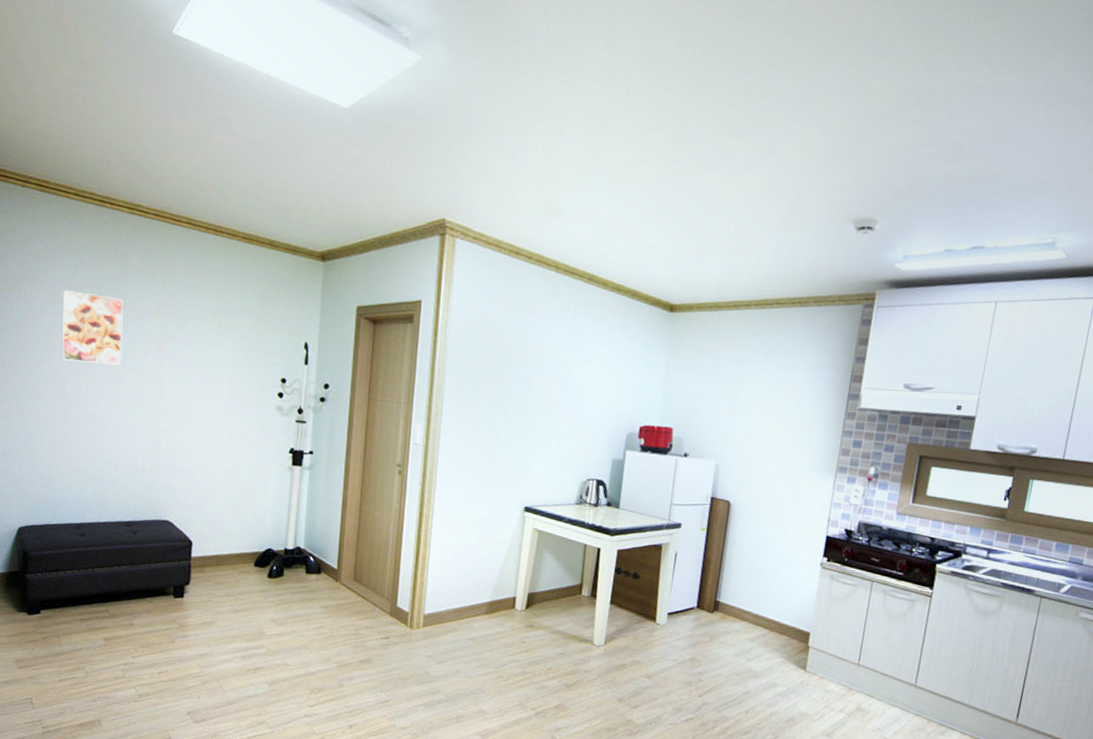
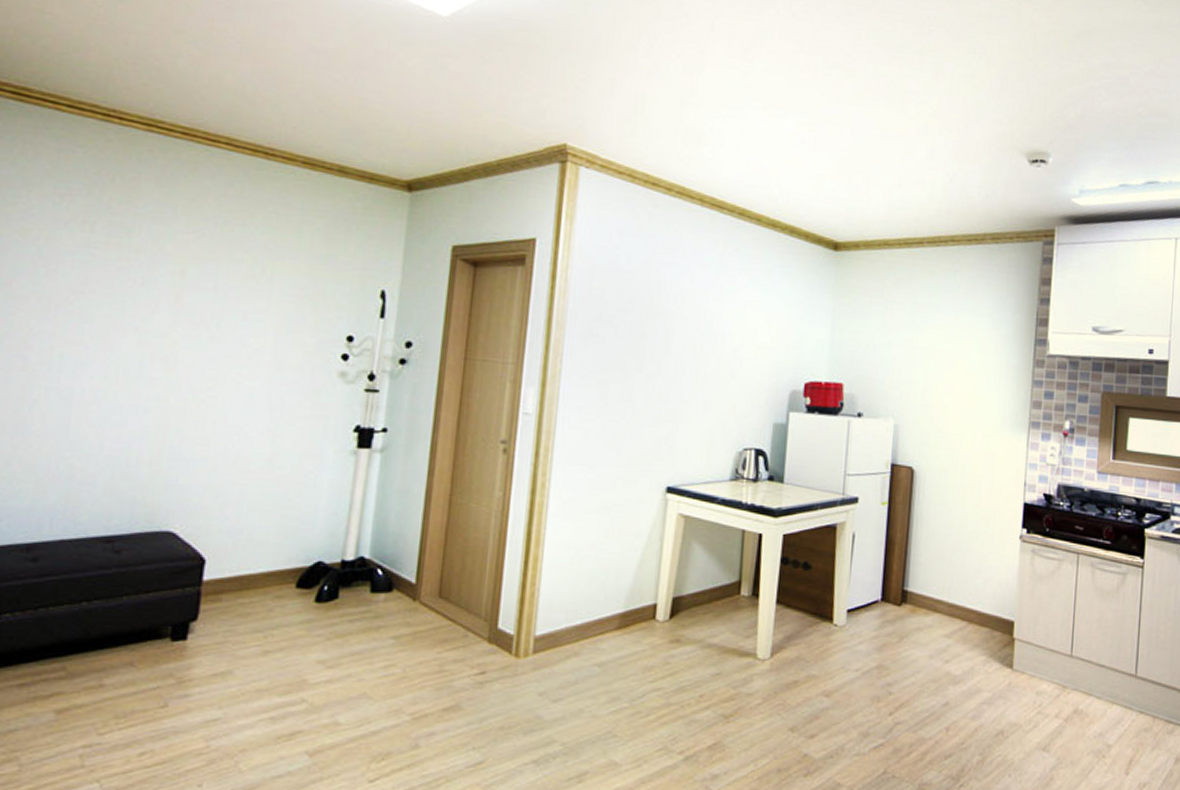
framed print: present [61,290,123,366] -> none [26,226,127,324]

